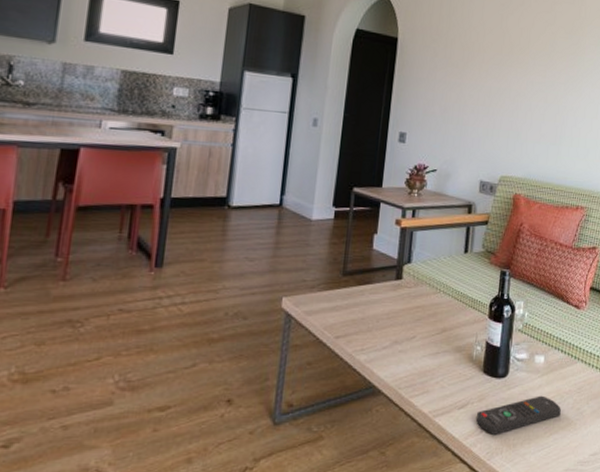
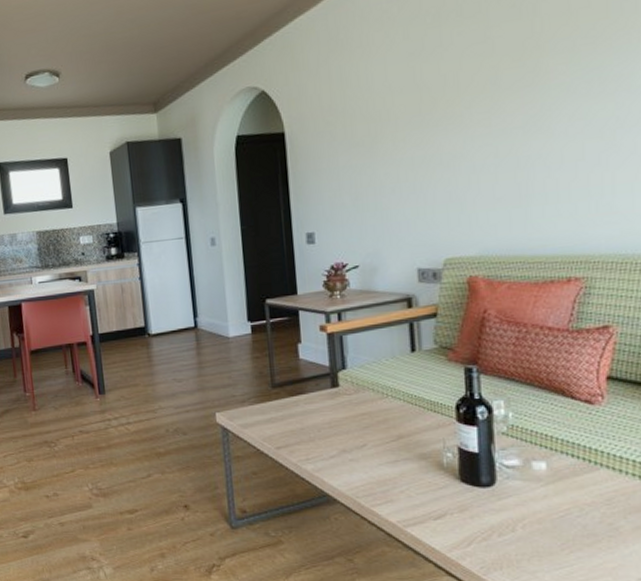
remote control: present [476,395,561,435] -> none [460,507,583,548]

